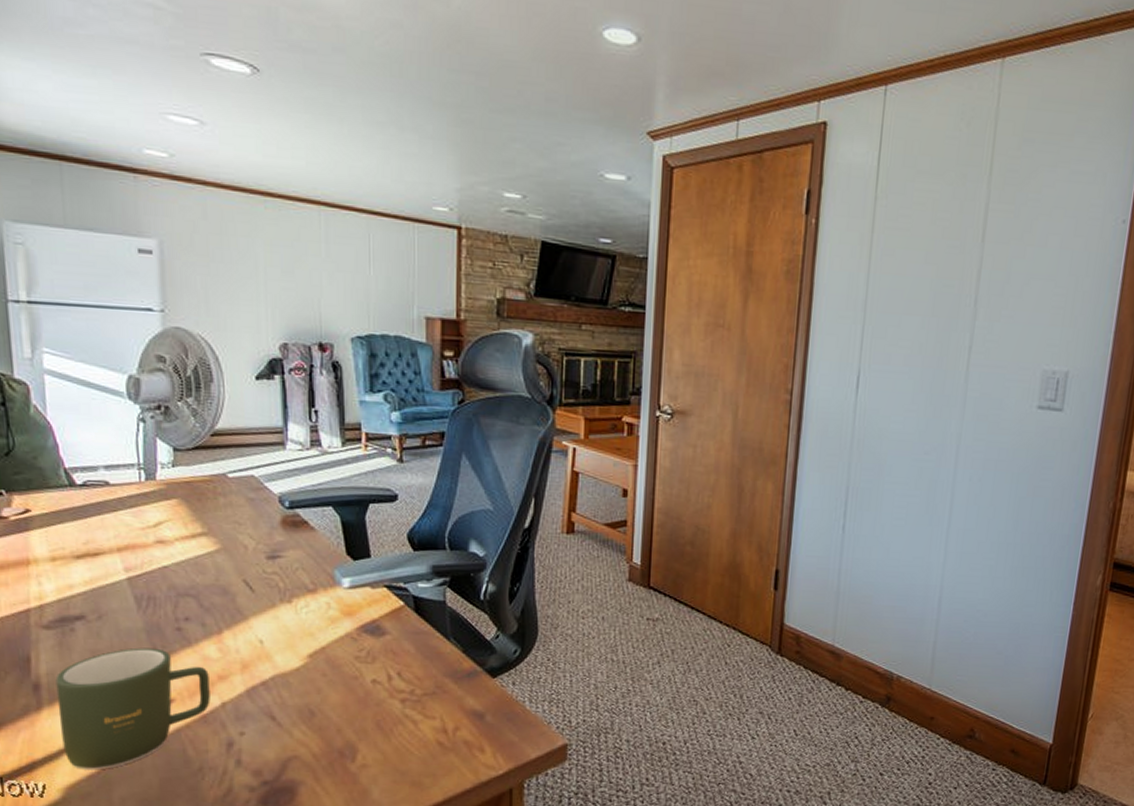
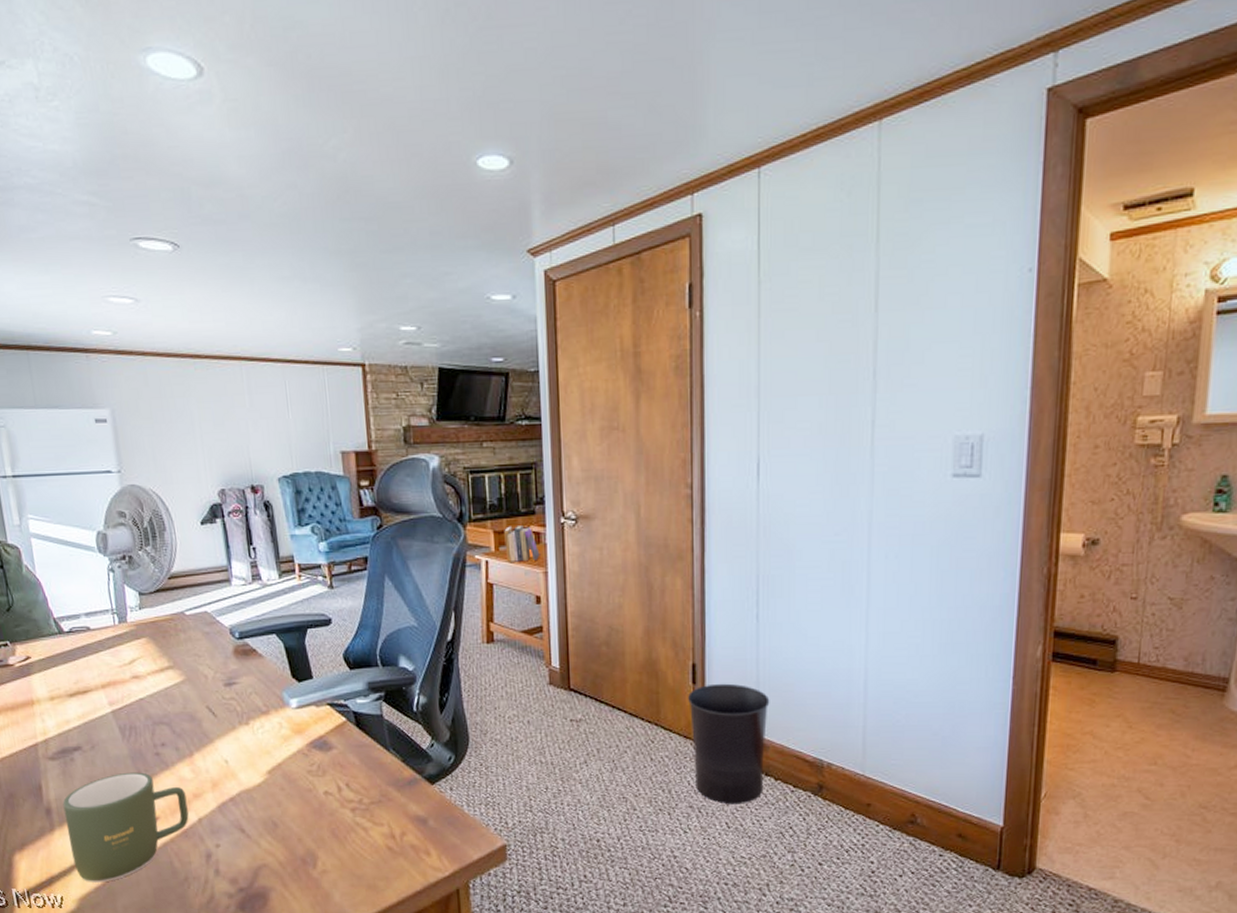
books: none [595,414,631,453] -> present [504,526,540,562]
waste bin: none [767,591,848,711] -> present [688,683,770,803]

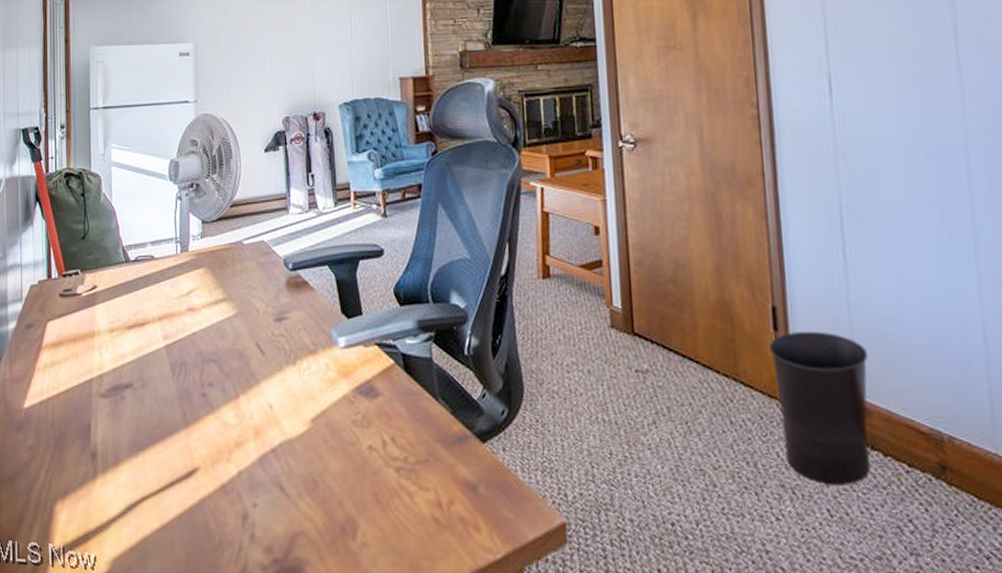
mug: present [62,772,189,883] -> none [108,414,229,542]
books: present [504,526,540,562] -> none [560,150,598,189]

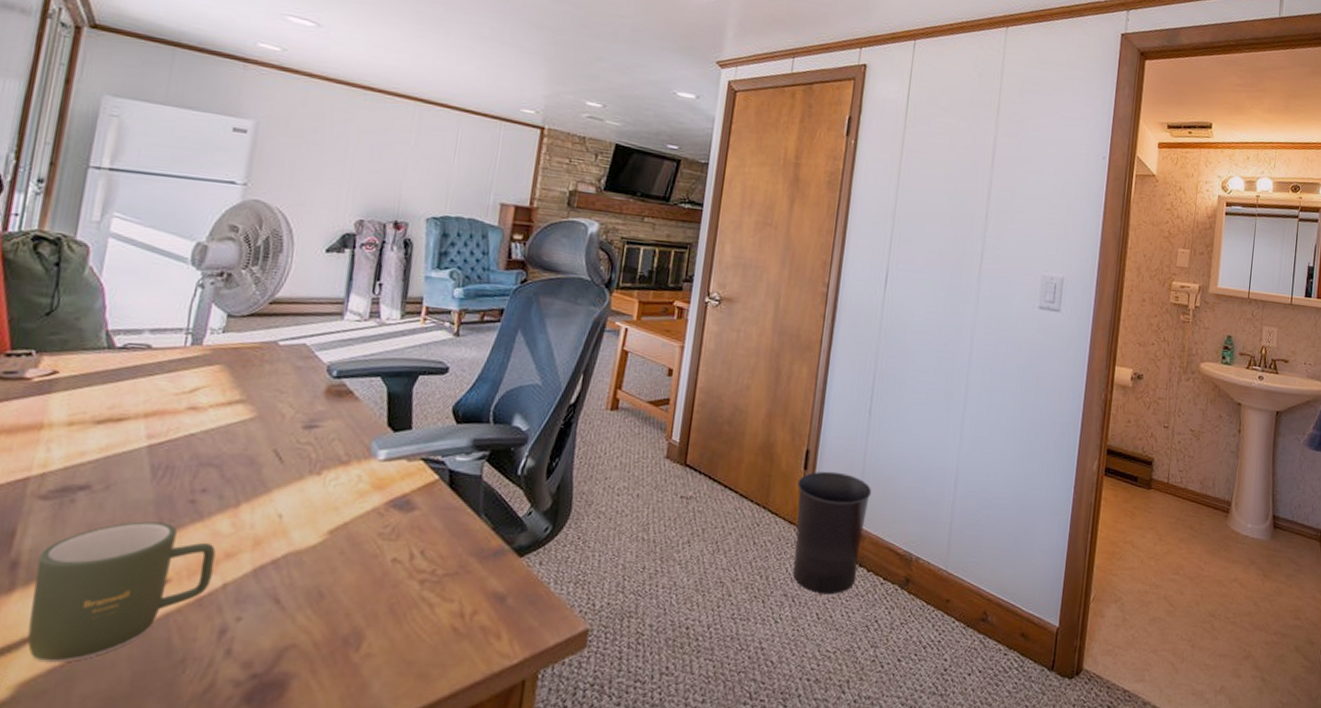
mug: none [108,414,229,542] -> present [27,521,216,663]

